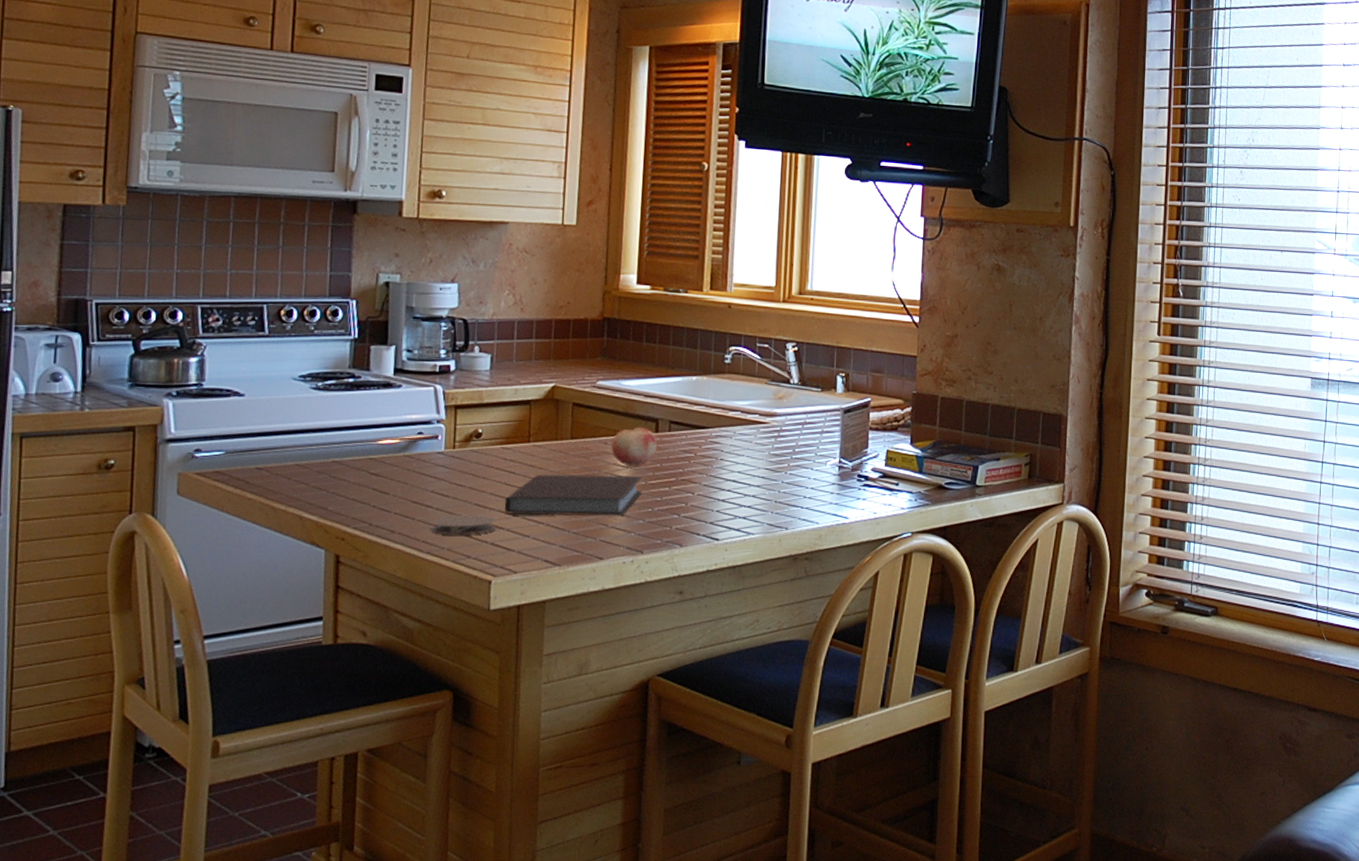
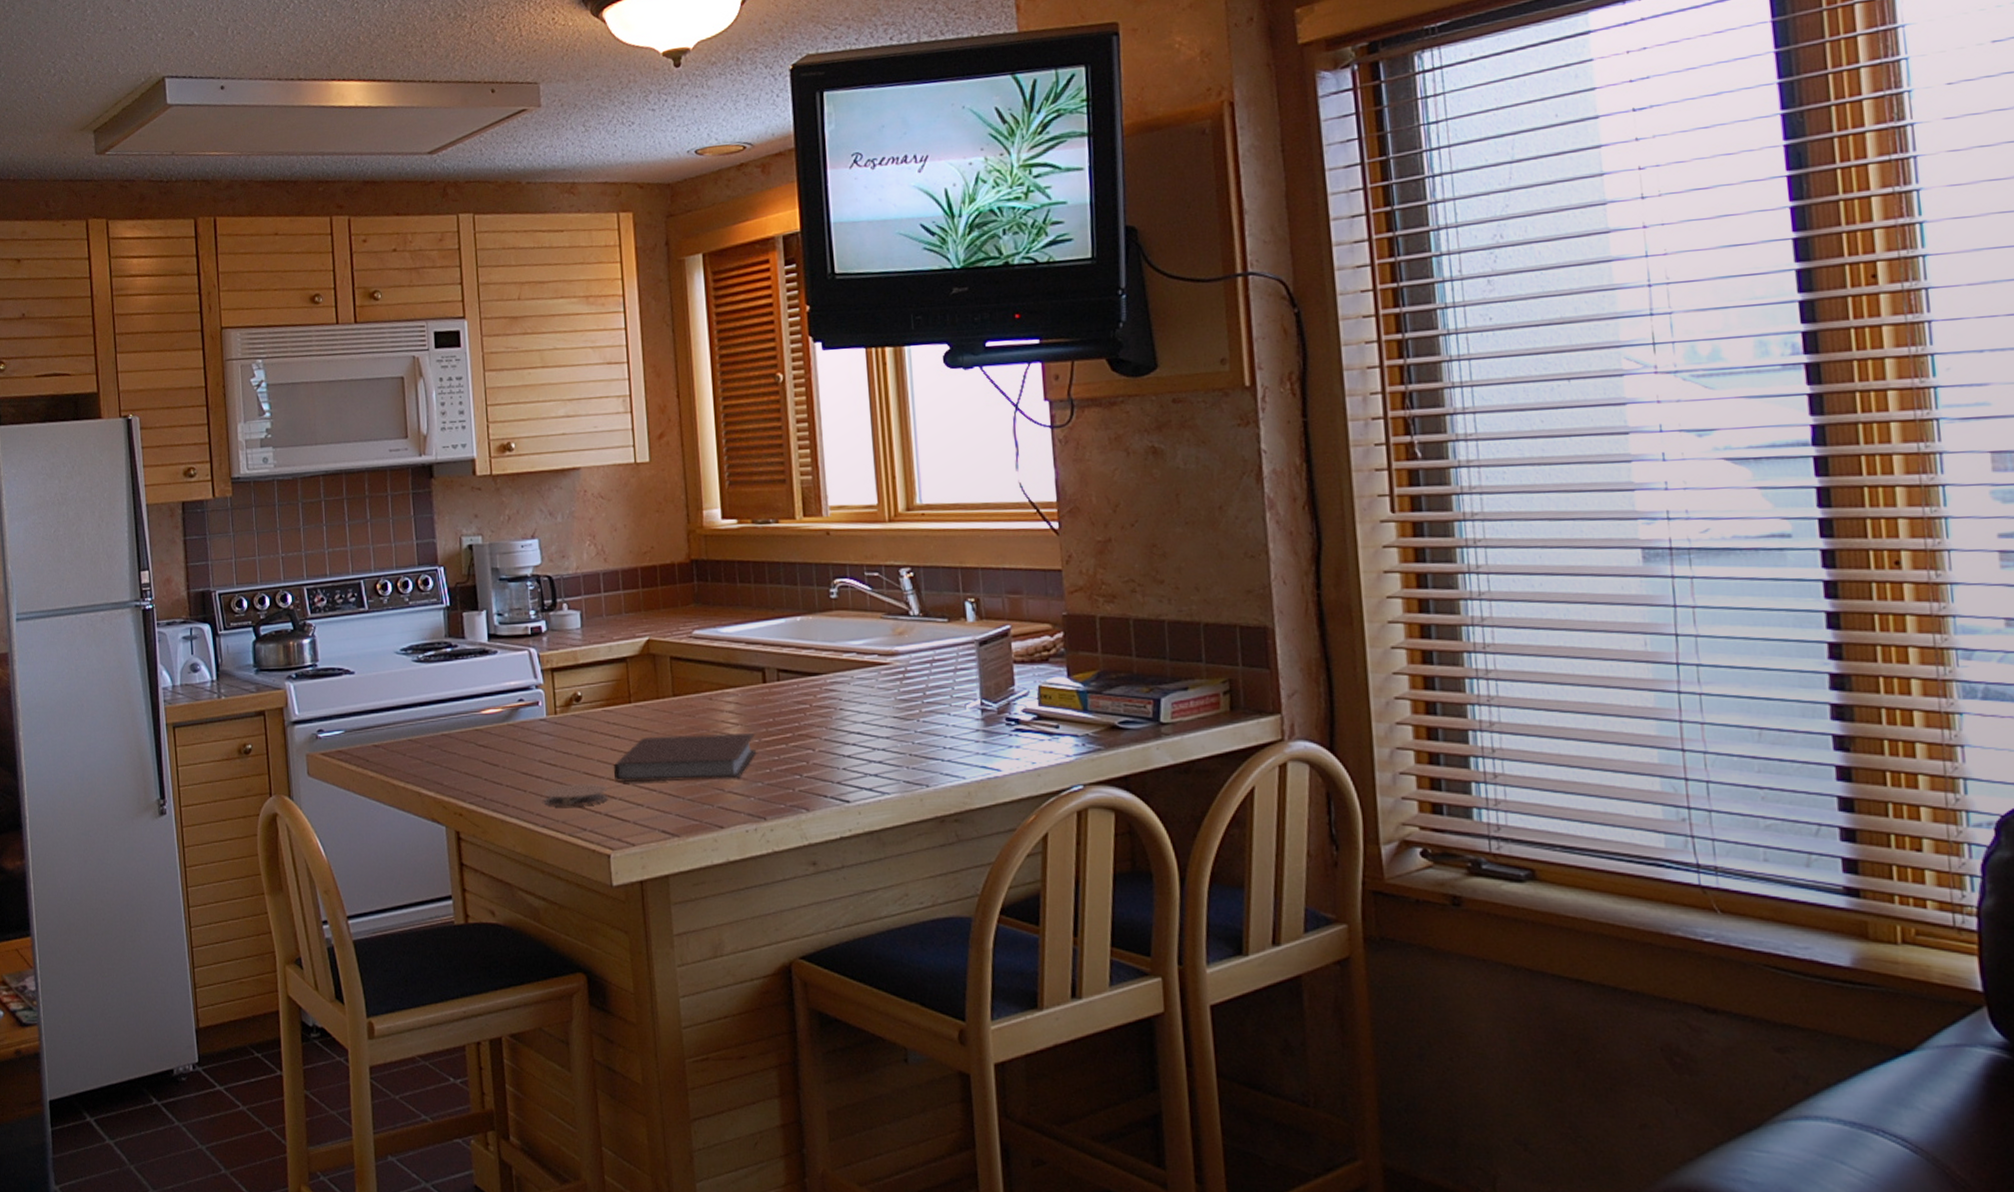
fruit: present [611,426,658,466] -> none [716,678,767,723]

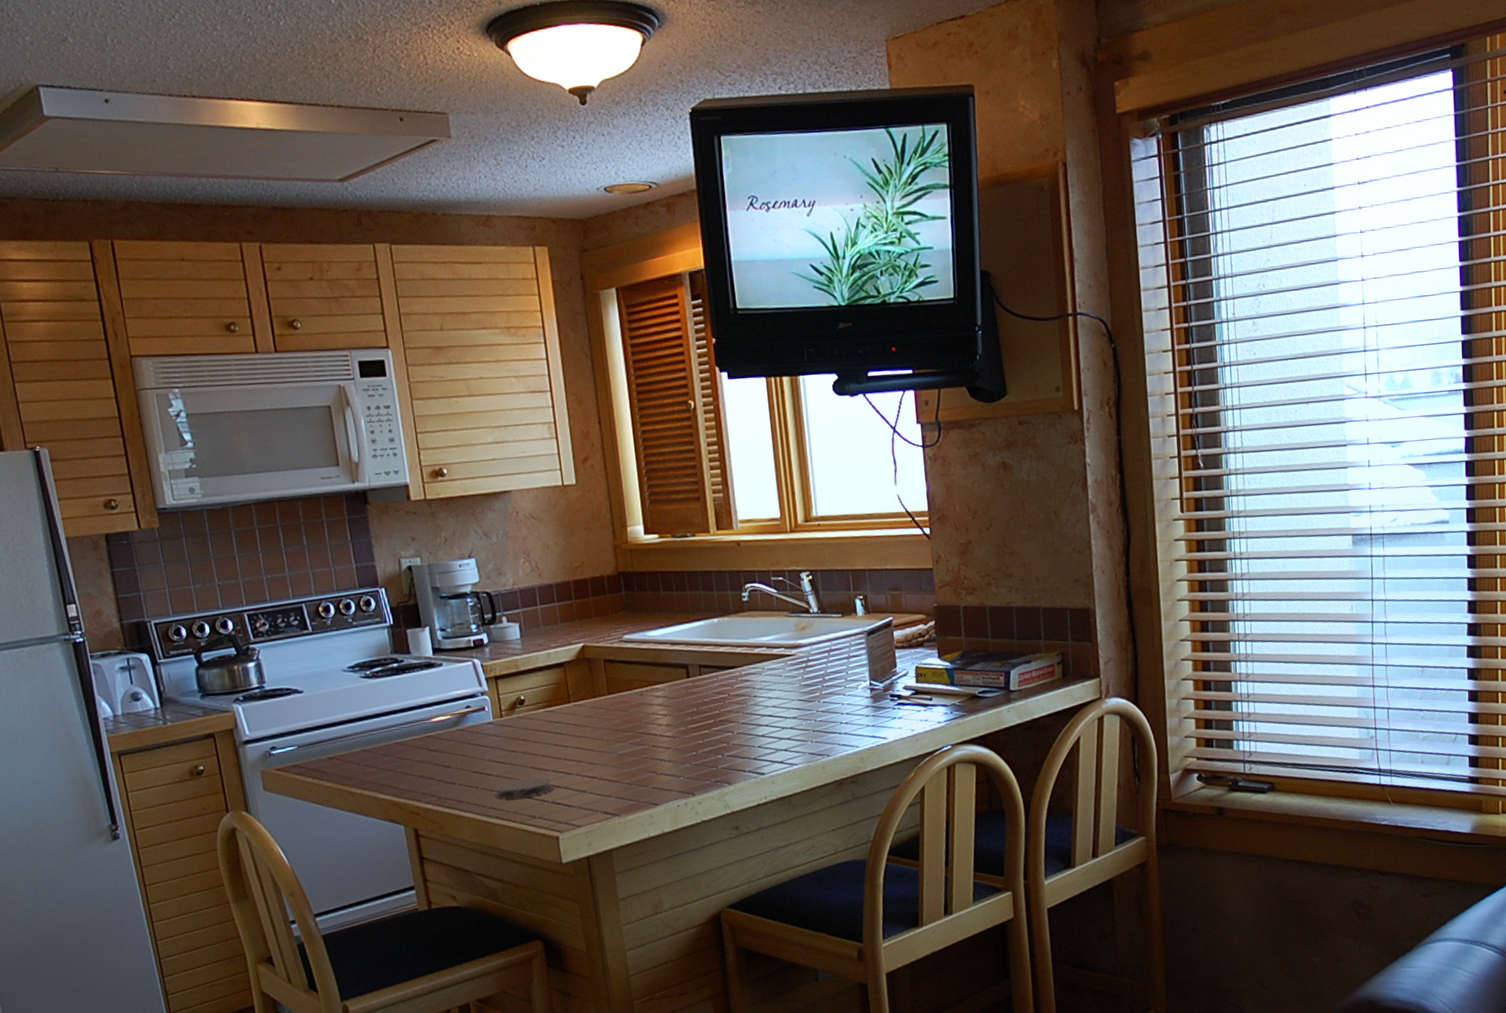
notebook: present [613,733,757,783] -> none [557,722,684,773]

